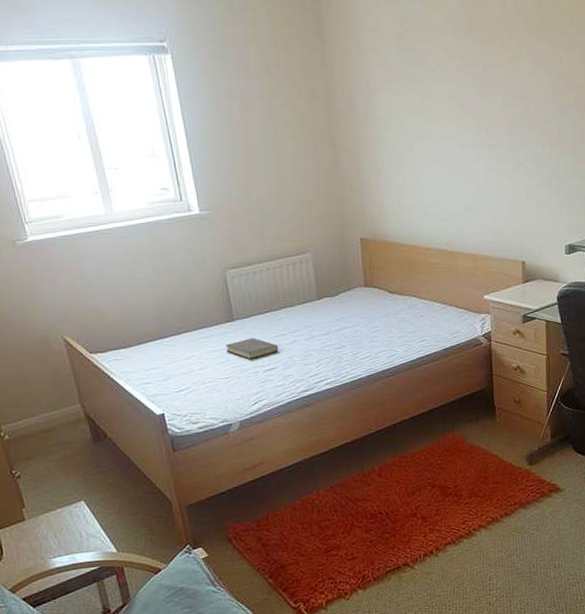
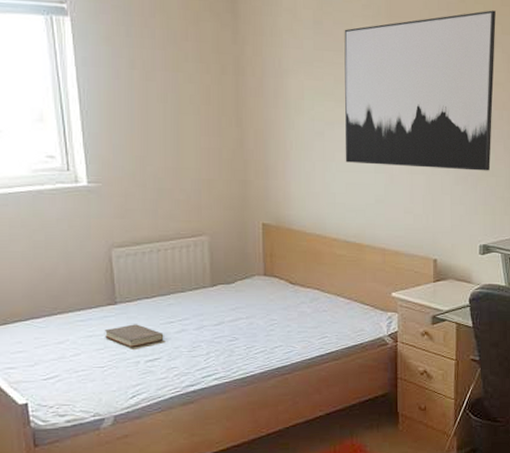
wall art: none [426,12,574,175] -> present [344,10,496,171]

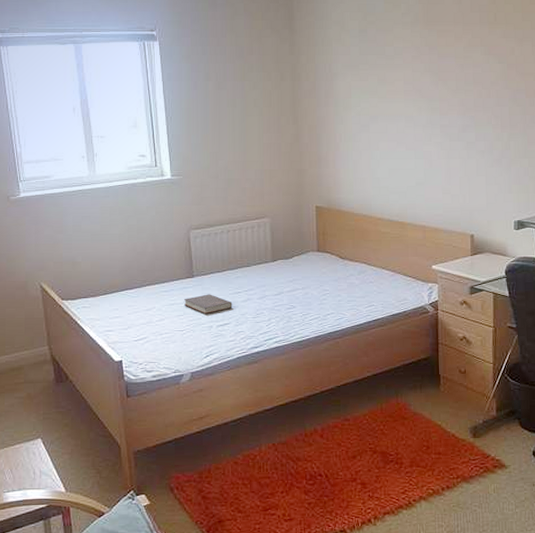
wall art: present [344,10,496,171] -> none [386,9,525,153]

